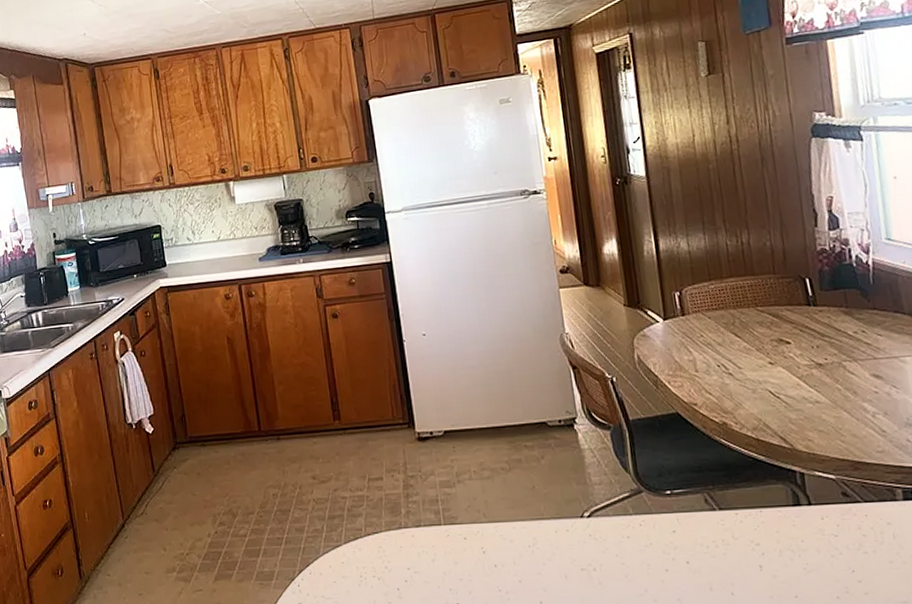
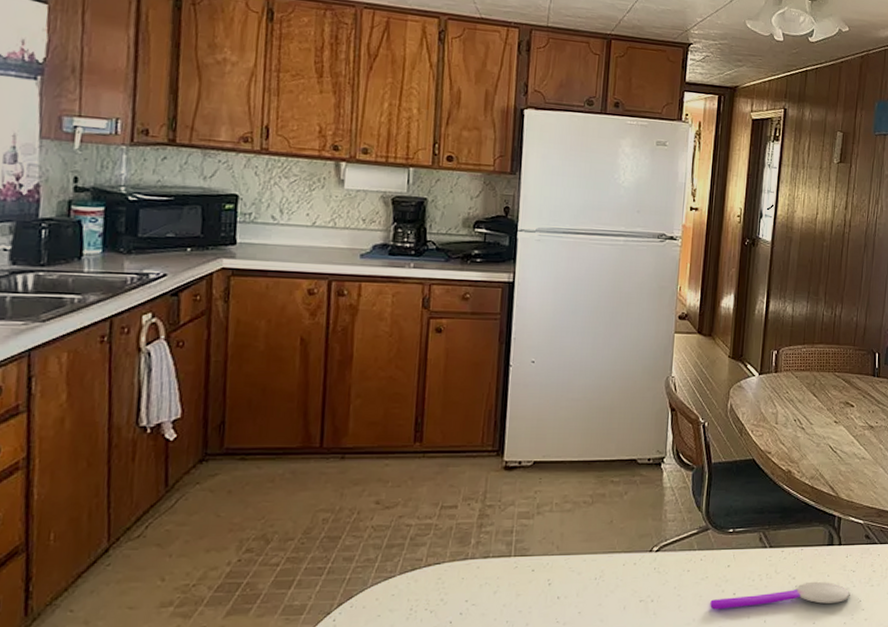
spoon: none [661,548,838,580] -> present [710,581,850,610]

